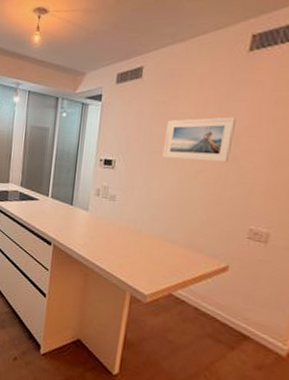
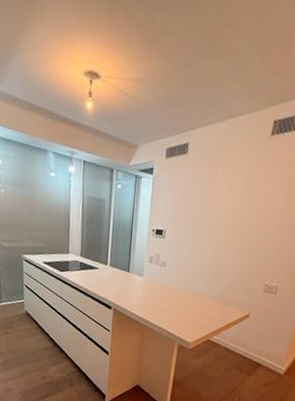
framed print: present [162,117,236,163] -> none [203,192,259,231]

